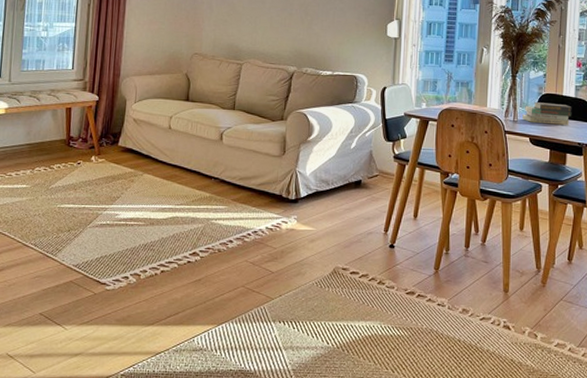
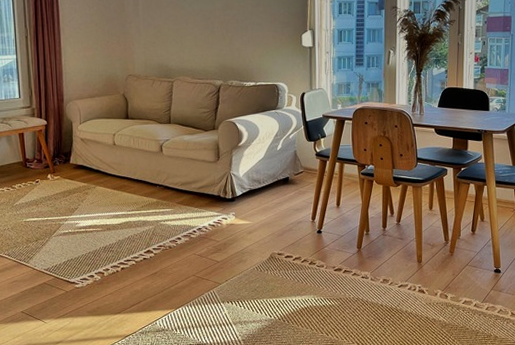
books: present [522,102,572,125] -> none [428,96,472,115]

